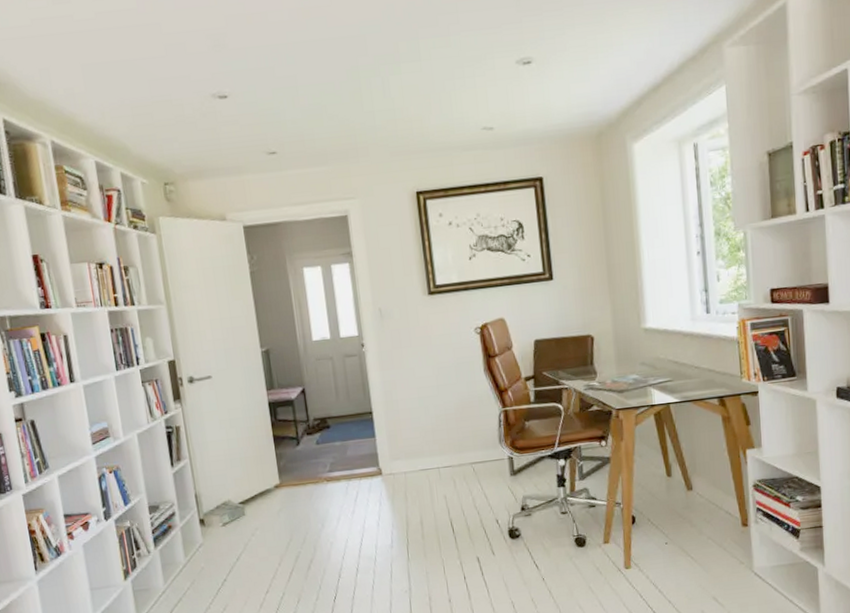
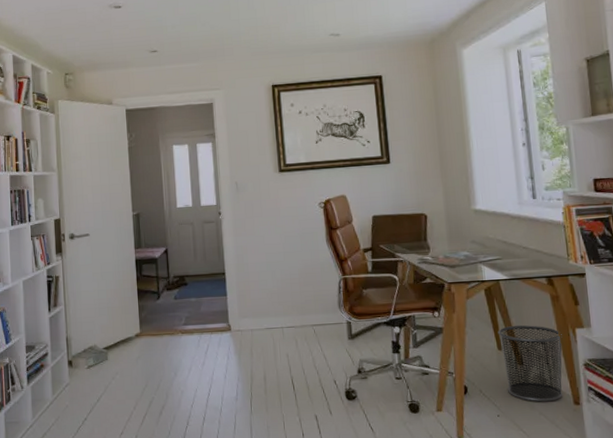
waste bin: none [667,448,733,527] -> present [498,325,563,402]

